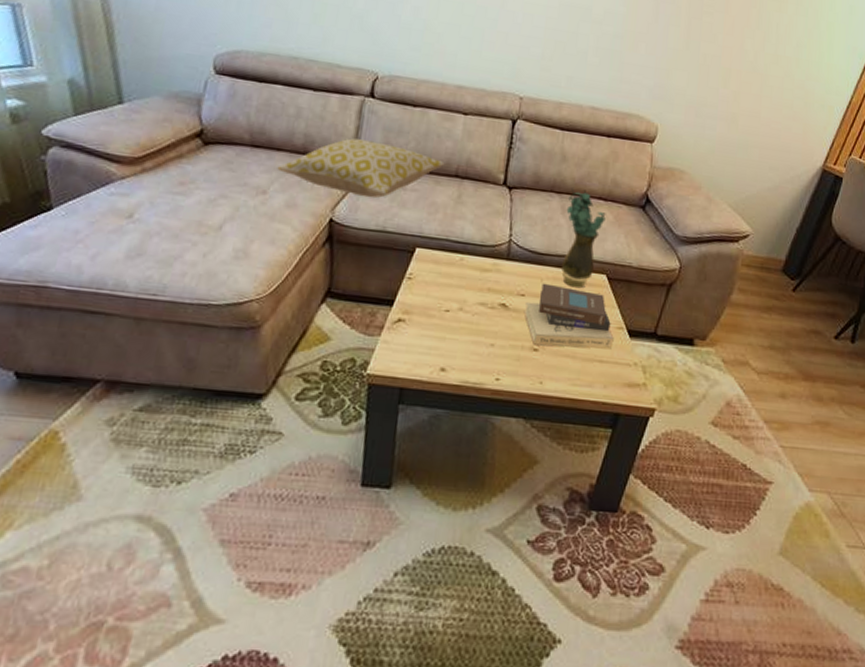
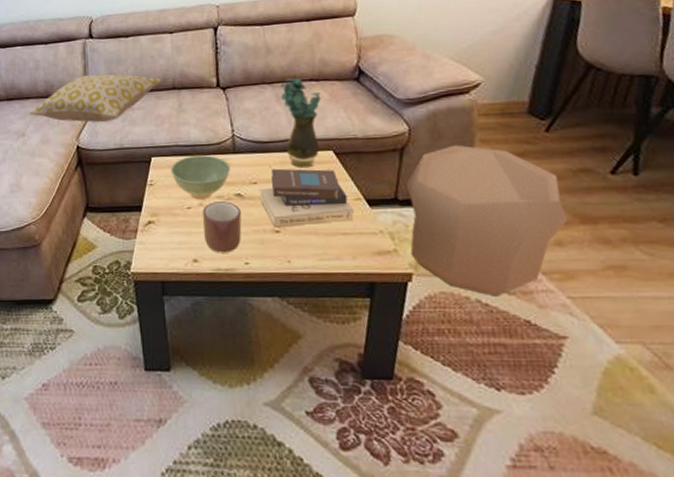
bowl: none [434,254,500,305] -> present [170,155,230,200]
mug: none [457,308,502,366] -> present [203,201,242,253]
pouf: none [657,289,794,440] -> present [406,144,568,297]

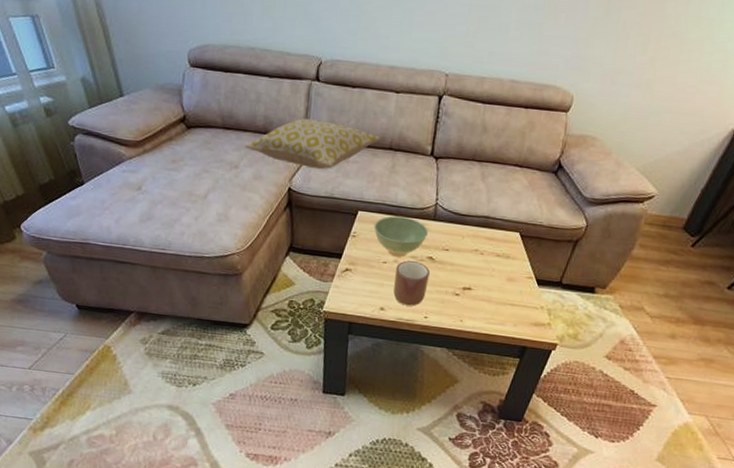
books: present [259,168,354,227] -> none [447,240,524,295]
vase: present [280,75,321,169] -> none [480,156,521,245]
pouf: present [406,144,568,297] -> none [560,245,689,370]

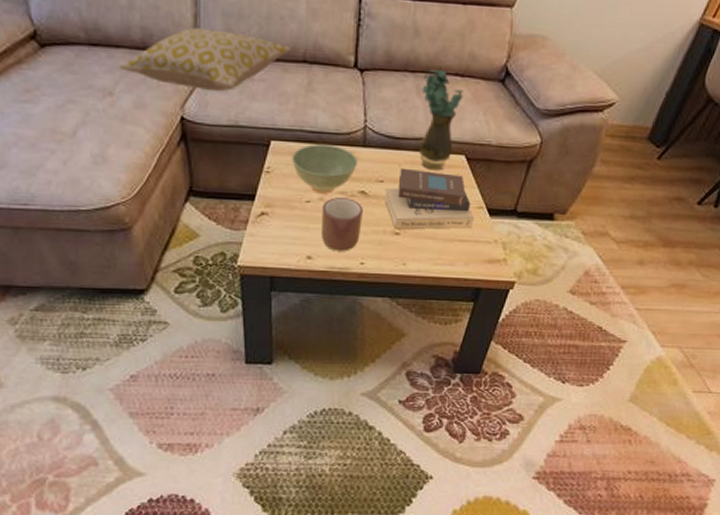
books: none [447,240,524,295] -> present [383,168,474,230]
vase: none [480,156,521,245] -> present [419,65,463,171]

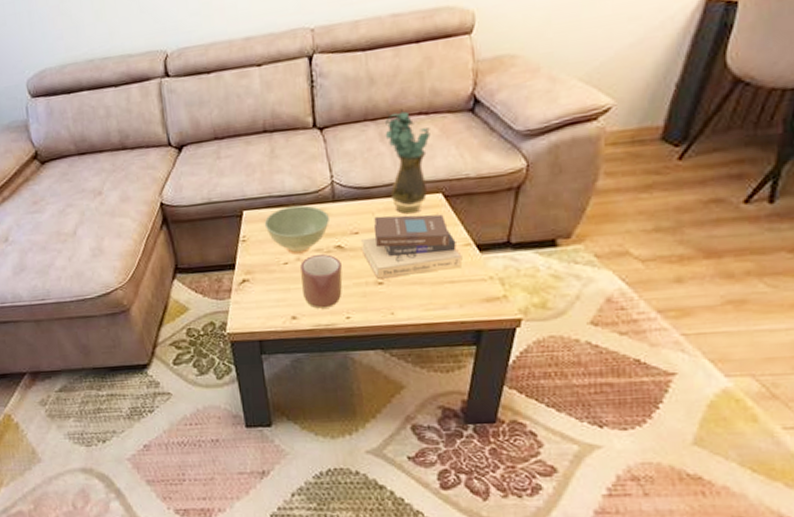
pillow: present [119,28,291,92] -> none [104,118,251,176]

